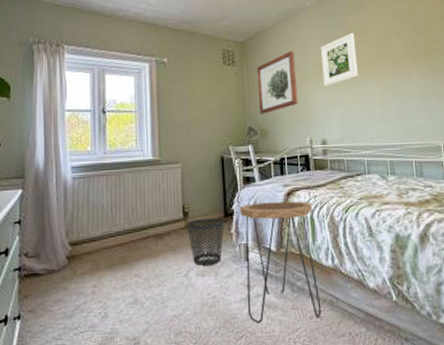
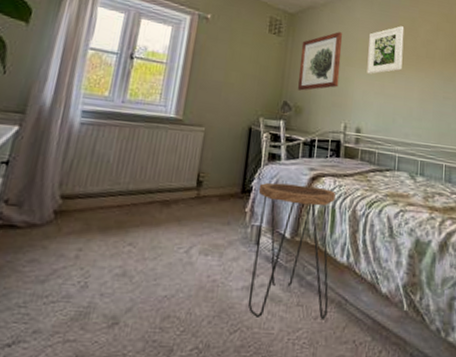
wastebasket: present [186,218,224,266] -> none [197,190,240,244]

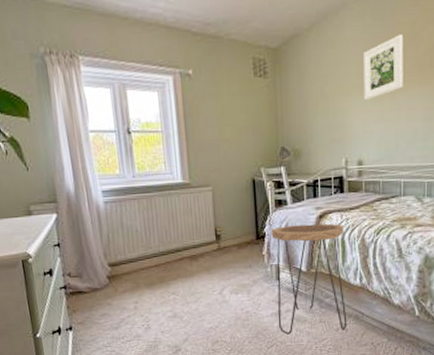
wall art: present [298,32,343,91] -> none [290,58,335,133]

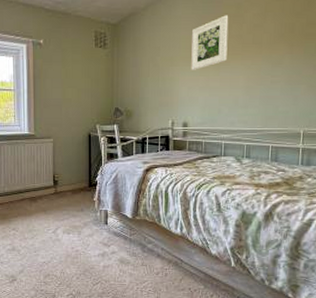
side table: present [271,223,347,335] -> none [102,176,167,275]

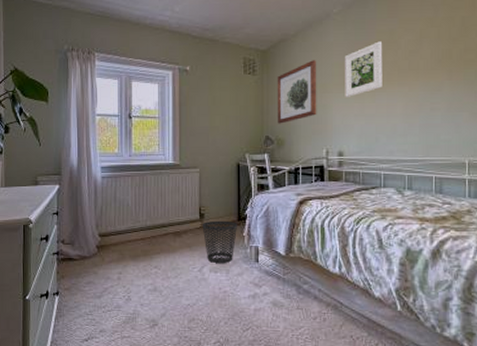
wastebasket: none [56,187,88,225] -> present [202,220,237,263]
wall art: none [126,34,165,96] -> present [277,60,317,124]

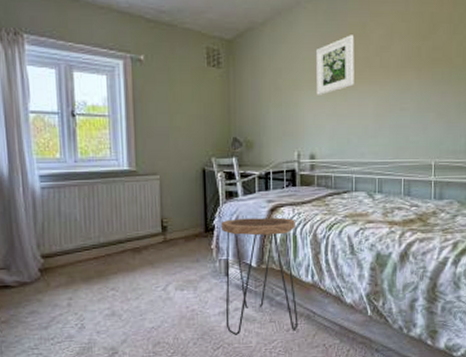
wastebasket: present [202,220,237,263] -> none [165,232,204,280]
side table: none [252,209,325,320] -> present [220,217,298,335]
wall art: present [277,60,317,124] -> none [244,53,288,124]

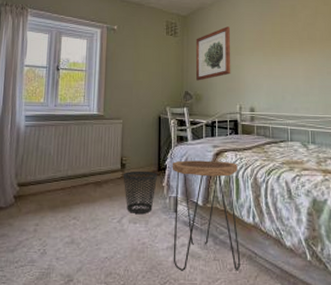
wastebasket: none [165,232,204,280] -> present [123,170,157,213]
wall art: none [244,53,288,124] -> present [195,26,231,81]
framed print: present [316,35,355,95] -> none [254,14,286,60]

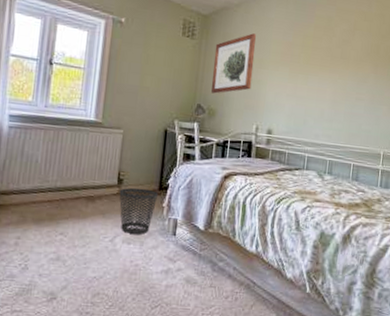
side table: present [172,160,241,271] -> none [166,181,247,300]

